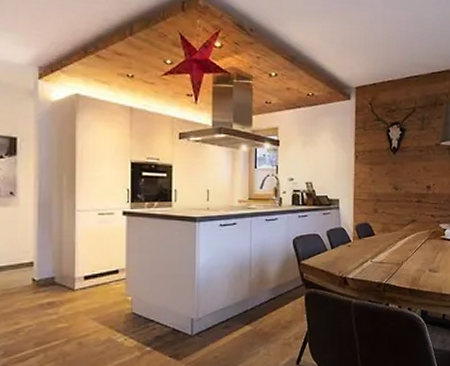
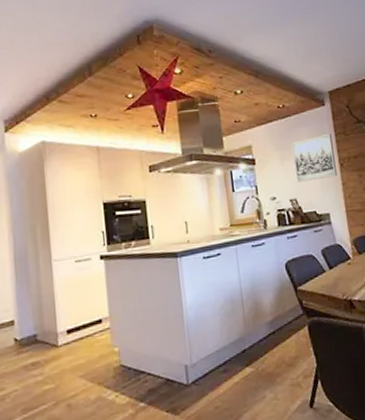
wall art: none [314,126,352,168] -> present [291,133,338,182]

